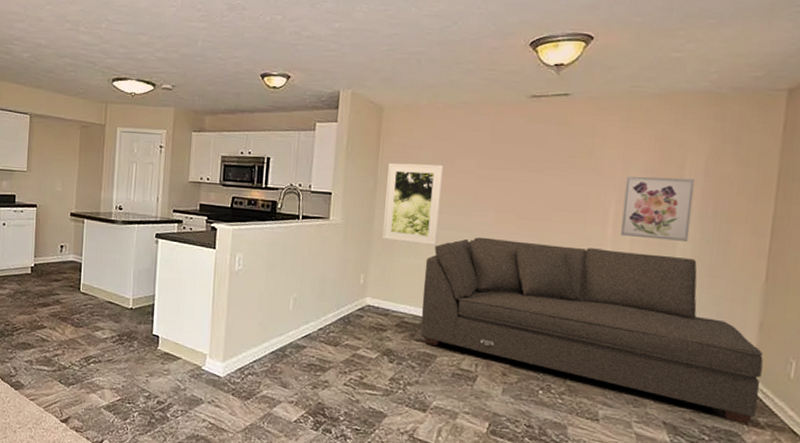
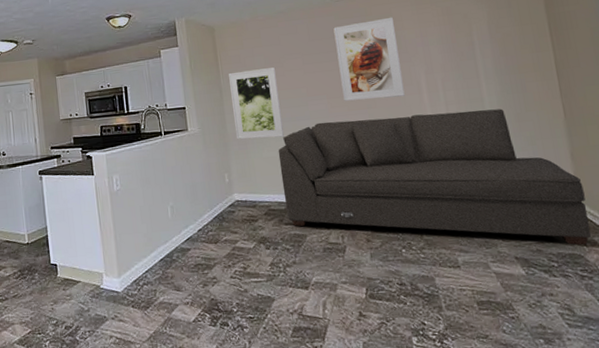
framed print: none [514,130,595,225] -> present [333,17,405,102]
wall art: present [621,176,695,242] -> none [428,42,493,100]

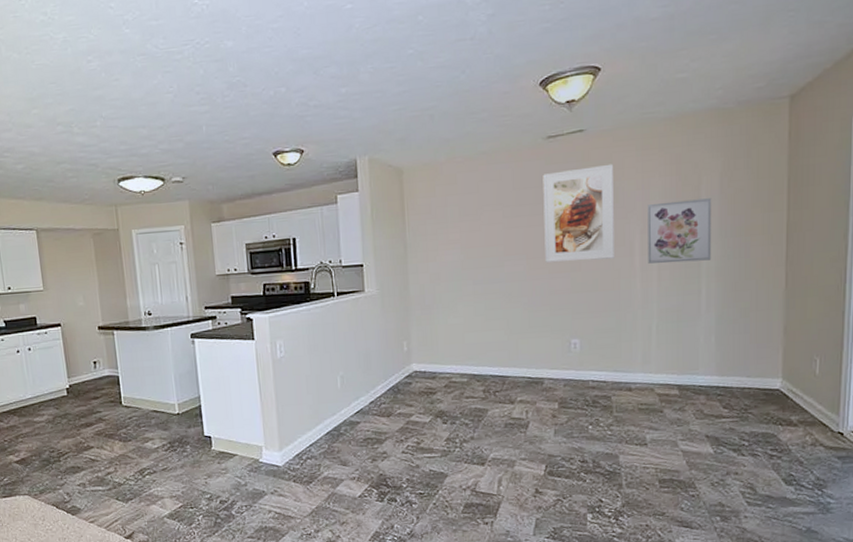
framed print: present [229,67,284,140] -> none [416,220,474,304]
sofa: present [278,109,591,246] -> none [465,276,790,425]
wall art: none [428,42,493,100] -> present [647,198,712,264]

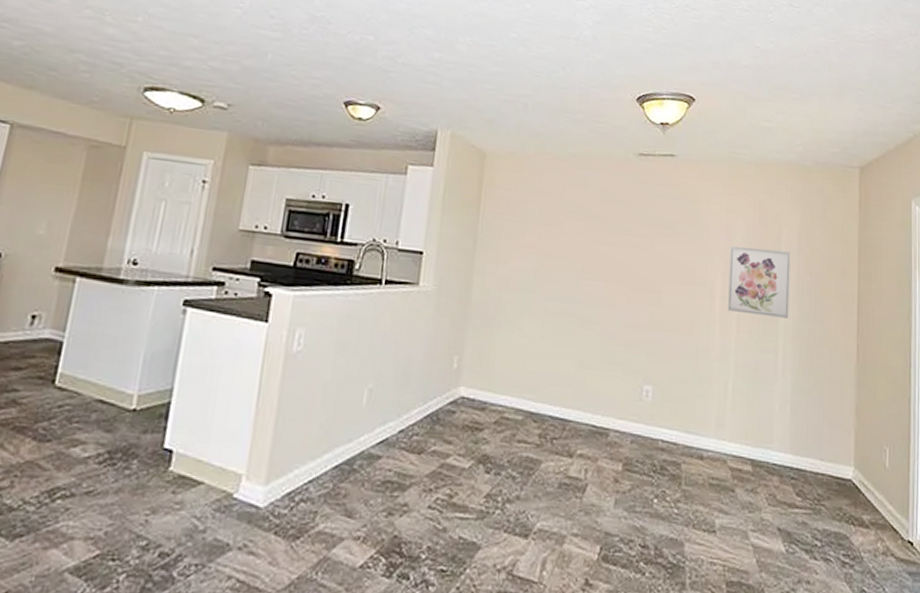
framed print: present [543,163,614,263] -> none [624,191,700,298]

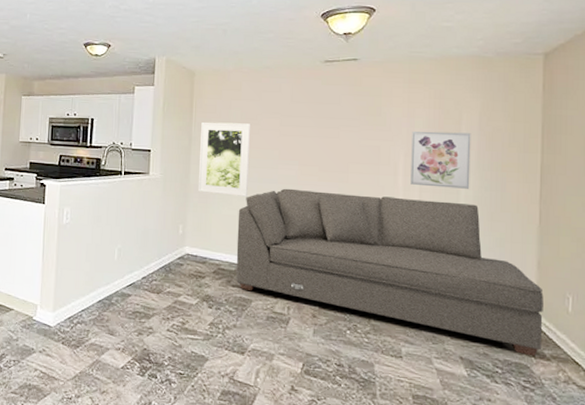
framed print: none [482,219,550,320] -> present [198,122,250,197]
sofa: none [523,310,862,524] -> present [236,188,544,357]

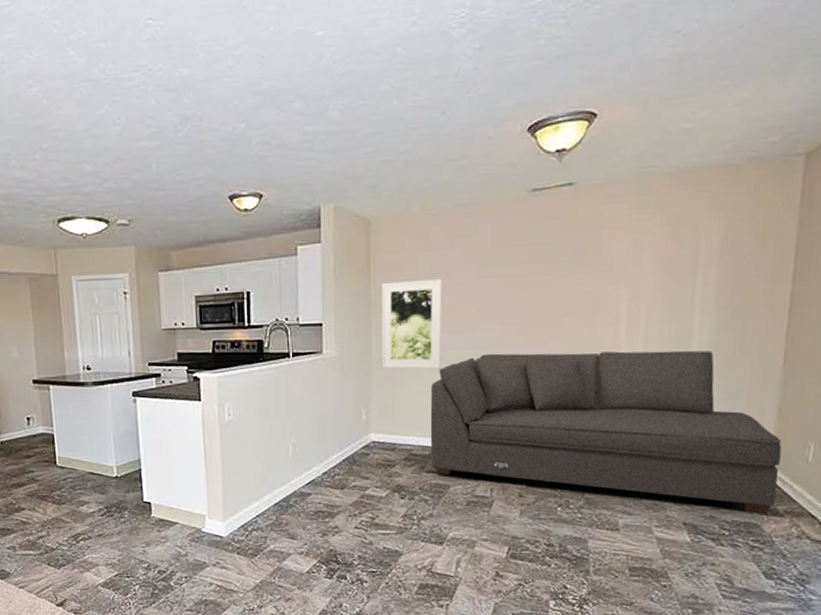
wall art: present [410,131,471,189] -> none [634,264,710,335]

